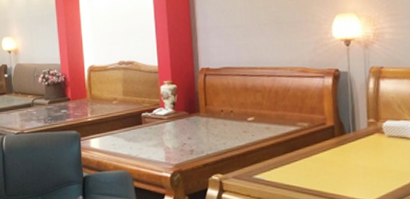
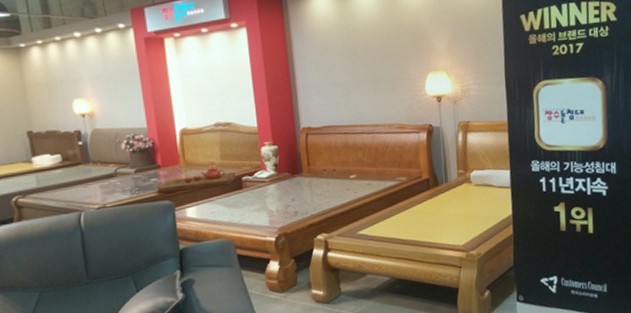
tea set: none [66,101,137,125] -> present [157,166,236,195]

